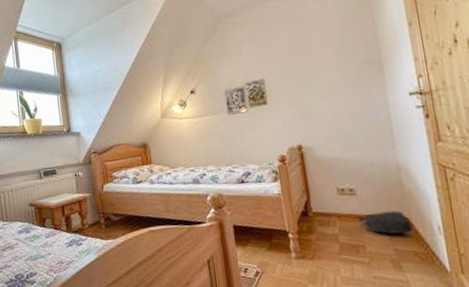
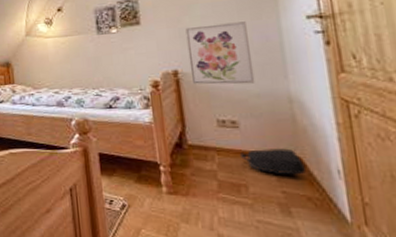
wall art: none [307,99,369,158] -> present [185,21,255,85]

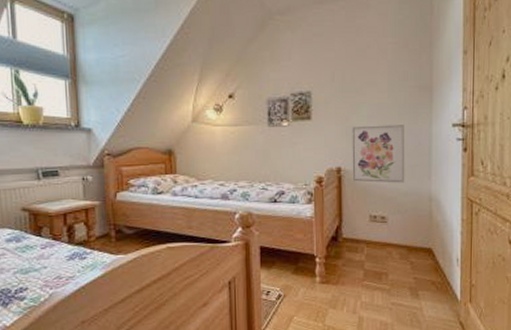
backpack: present [239,148,306,175] -> none [384,241,433,264]

